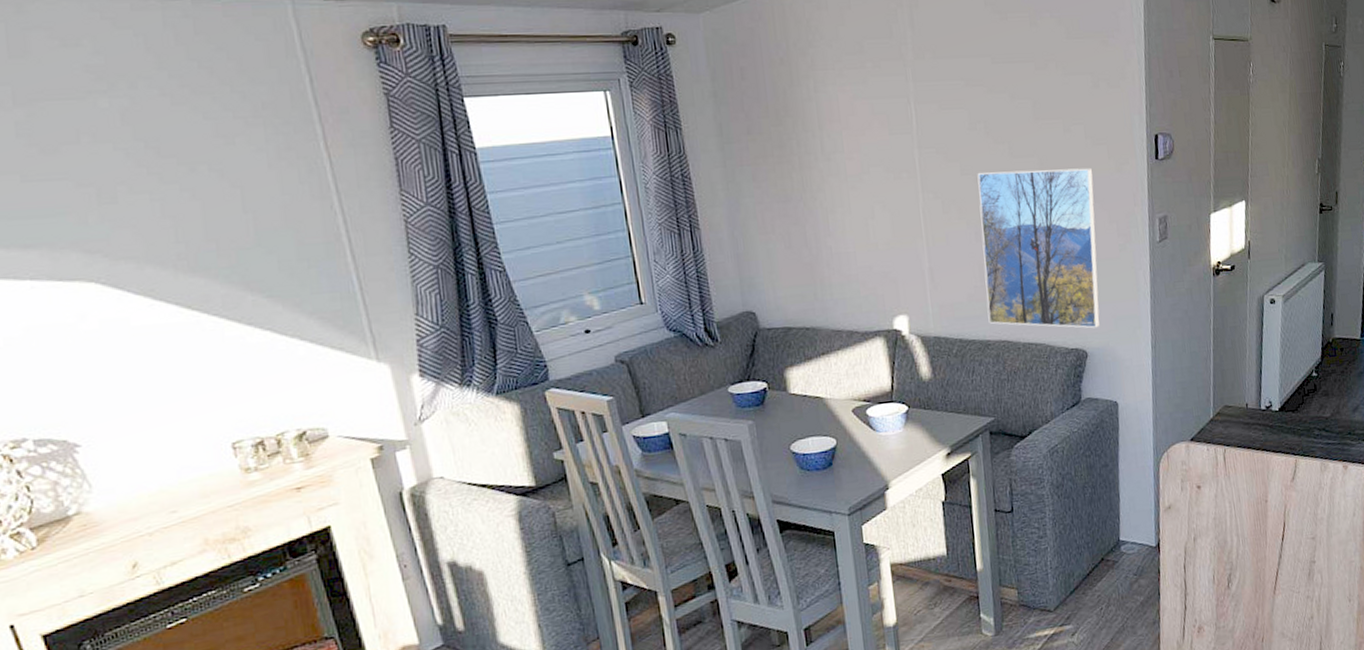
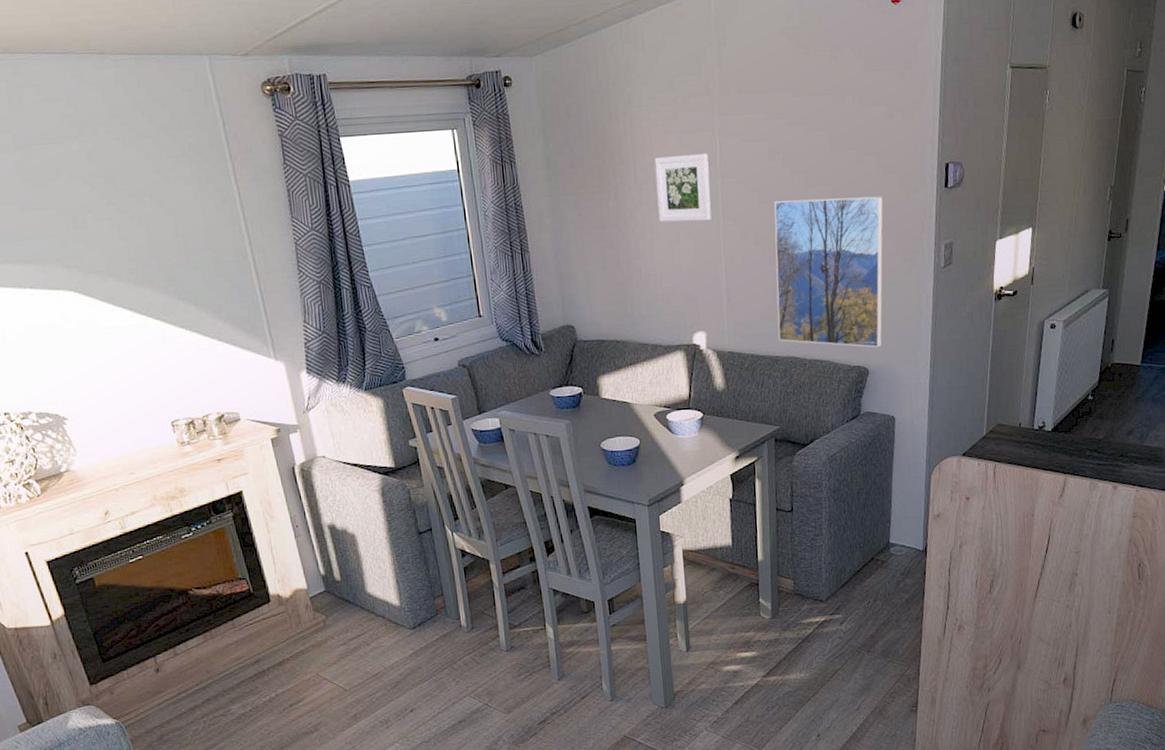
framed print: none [843,121,909,196] -> present [654,153,712,222]

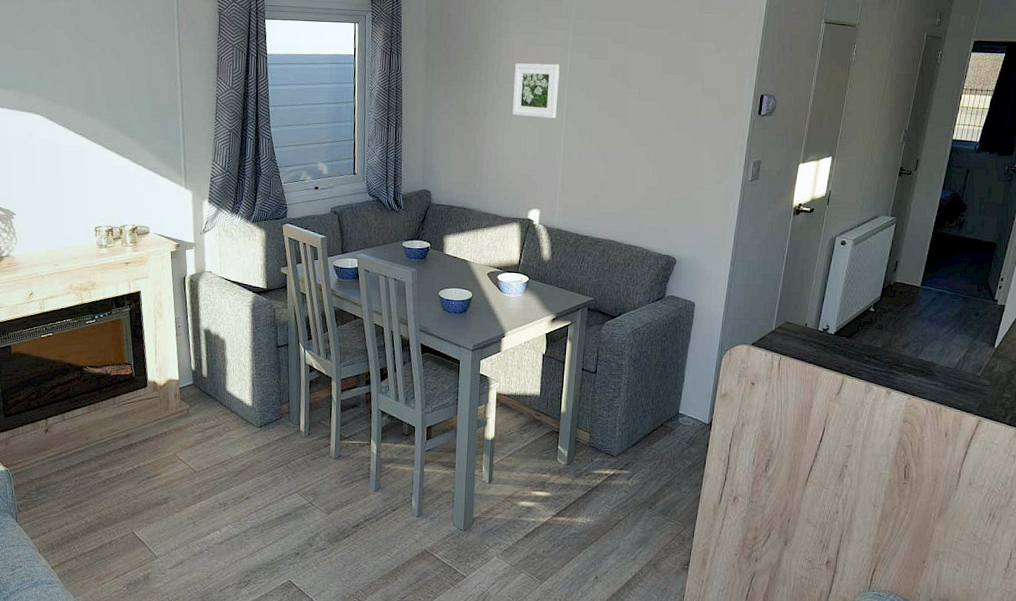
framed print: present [774,196,883,348] -> none [601,109,704,242]

